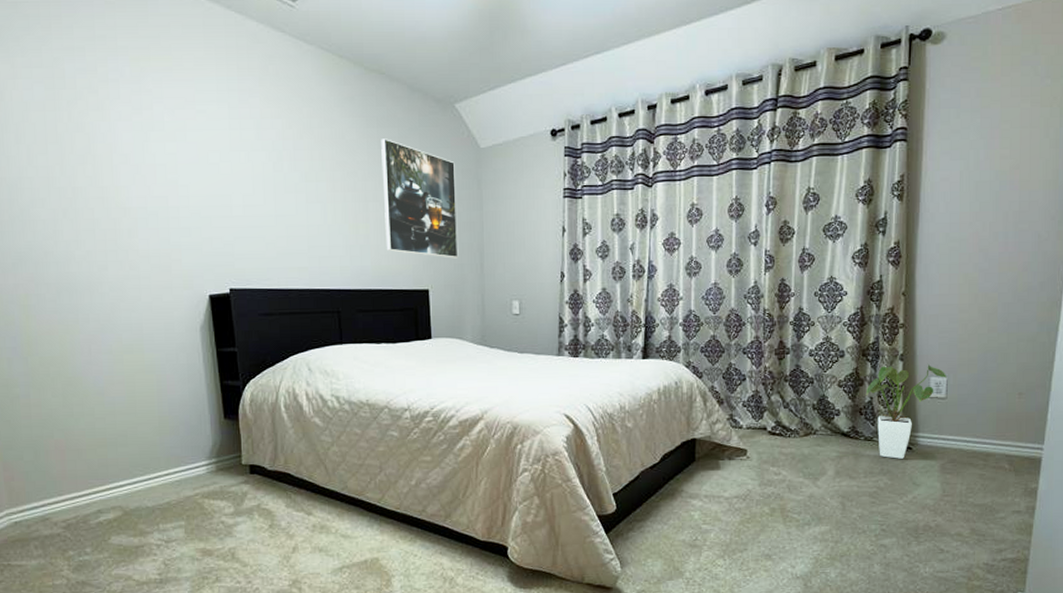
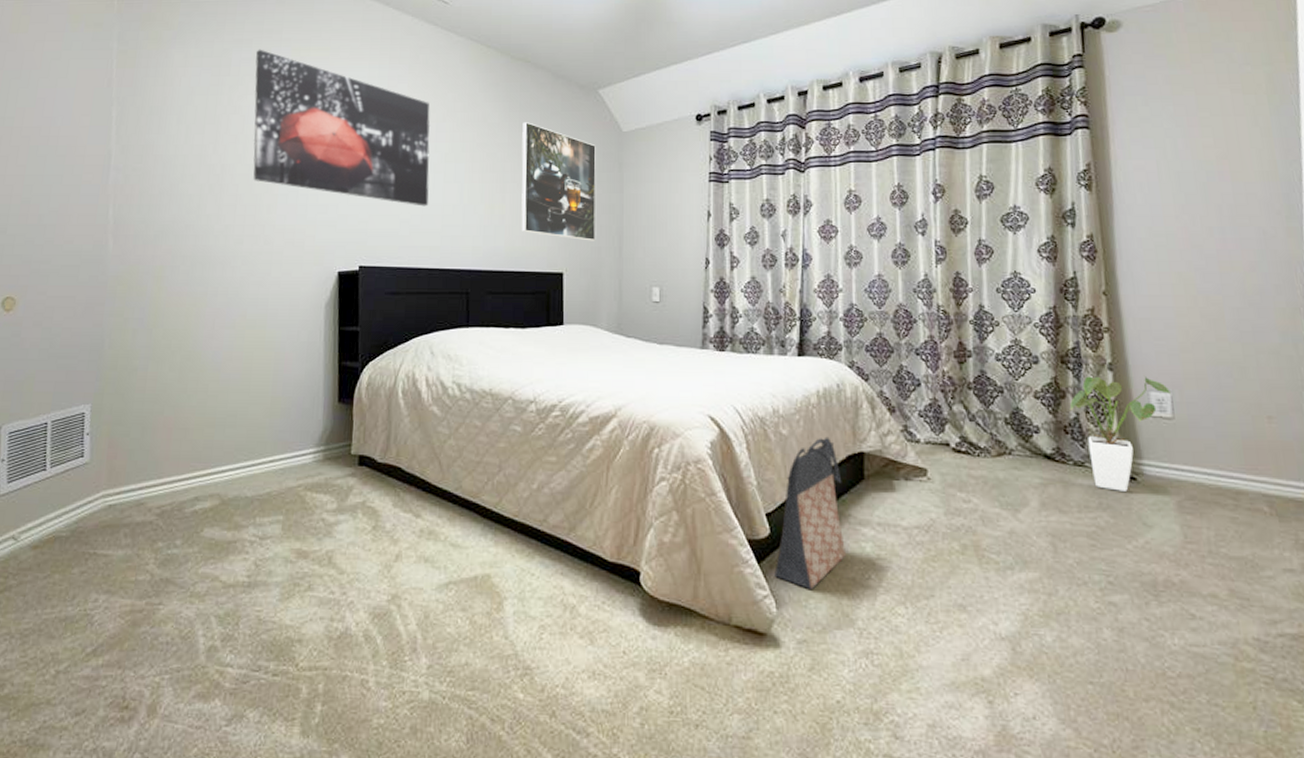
wall art: none [91,58,292,228] -> present [253,49,431,207]
bag: none [620,427,679,552] -> present [774,436,847,591]

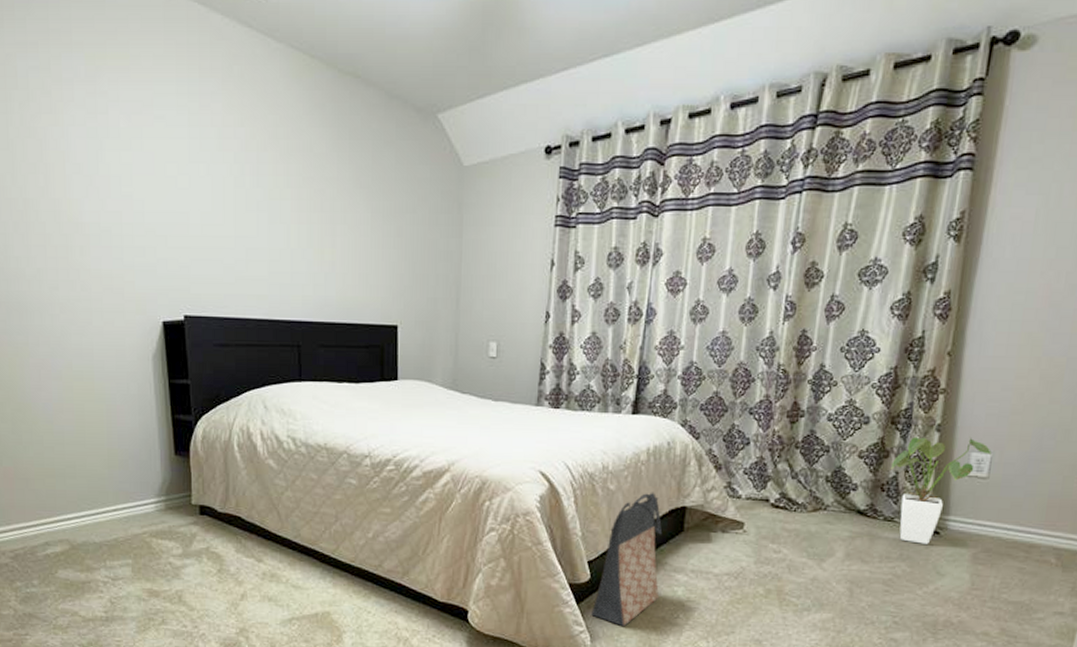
wall art: present [253,49,431,207] -> none [45,55,253,251]
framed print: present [521,122,597,241] -> none [352,153,434,291]

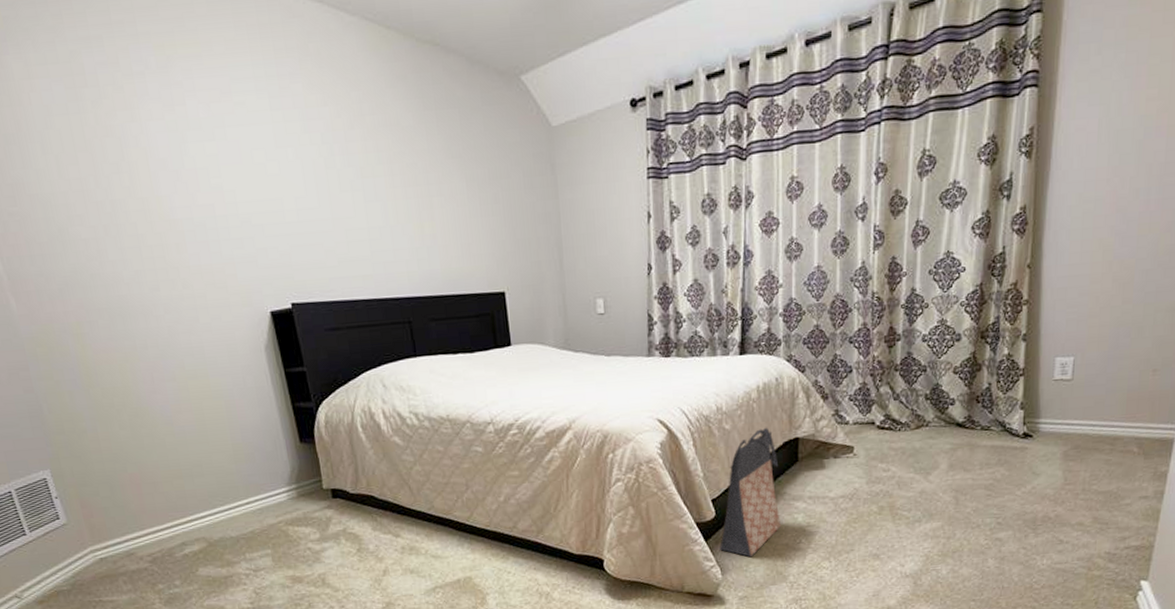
house plant: present [890,436,991,544] -> none [983,343,1074,448]

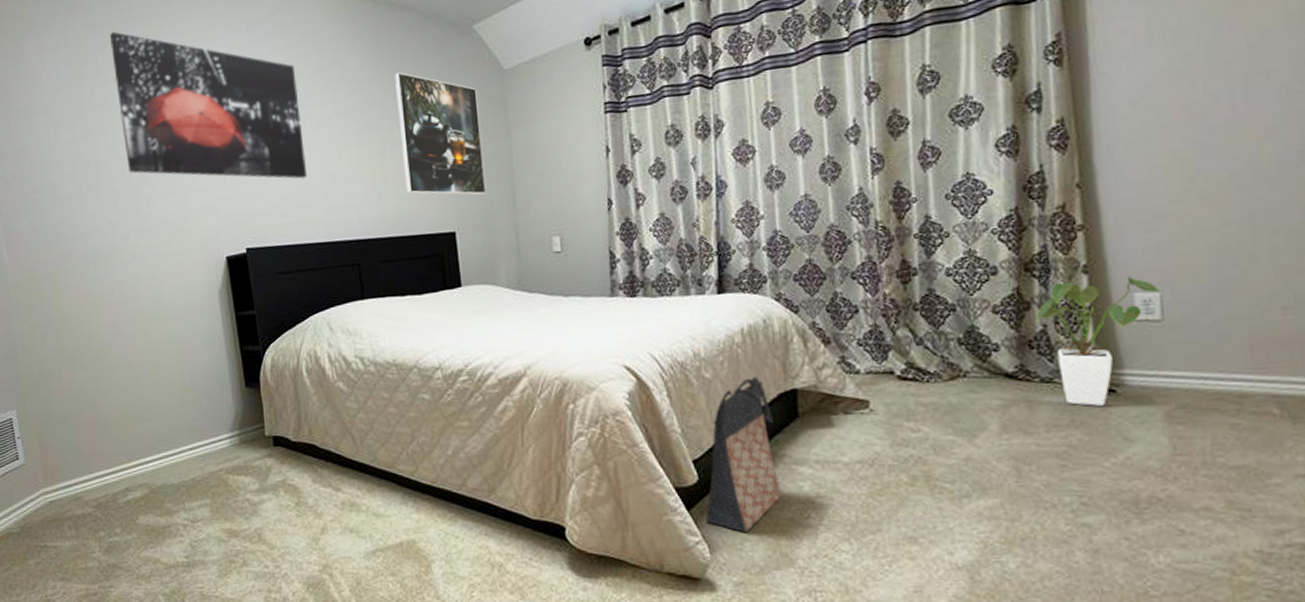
wall art: none [111,48,352,232] -> present [110,31,307,179]
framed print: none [441,122,535,256] -> present [395,72,487,195]
house plant: none [983,343,1074,448] -> present [1035,275,1160,406]

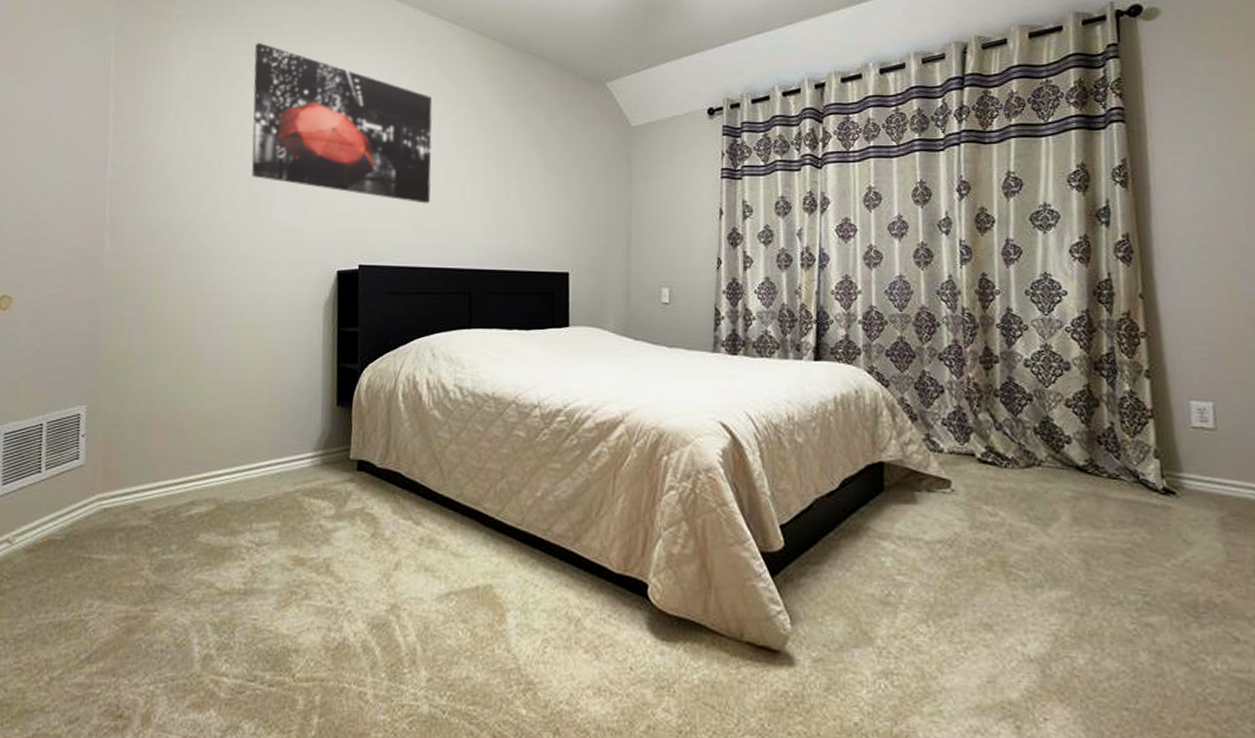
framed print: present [395,72,487,195] -> none [525,116,604,240]
bag: present [705,376,783,534] -> none [789,445,866,607]
house plant: present [1035,275,1160,406] -> none [1103,383,1213,506]

